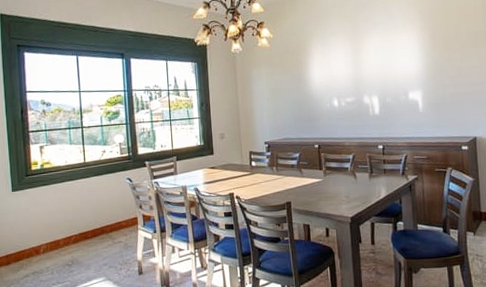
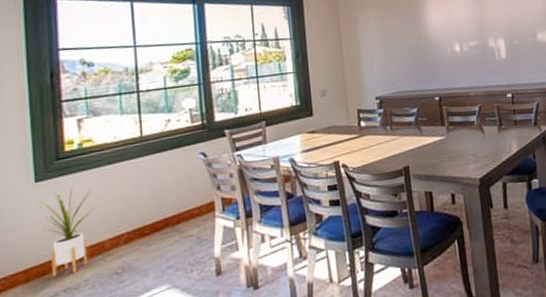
house plant: none [14,195,54,263] -> present [38,185,97,278]

